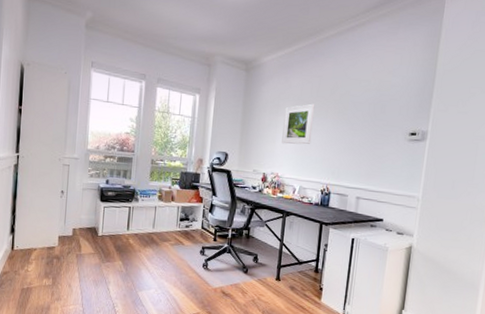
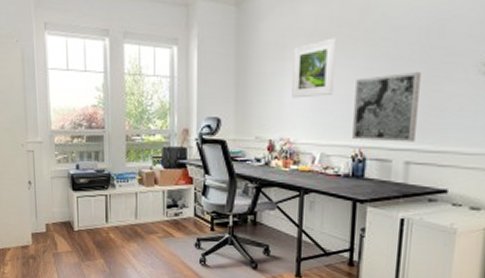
wall art: none [322,134,369,184] -> present [352,72,421,142]

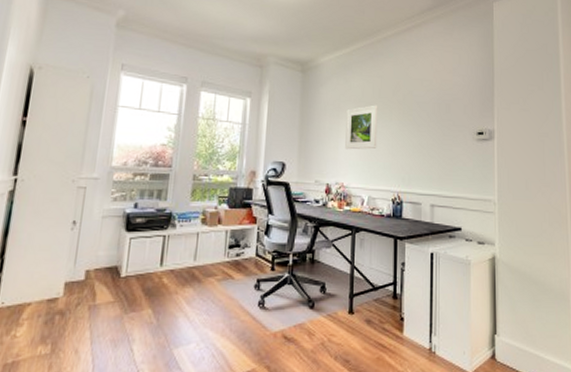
wall art: present [352,72,421,142] -> none [392,135,437,189]

